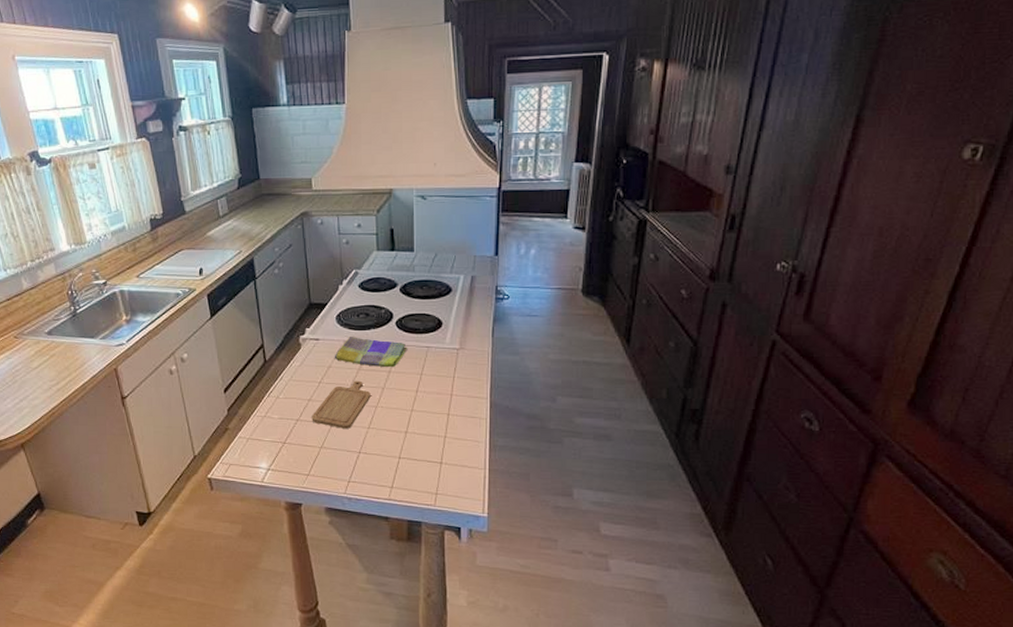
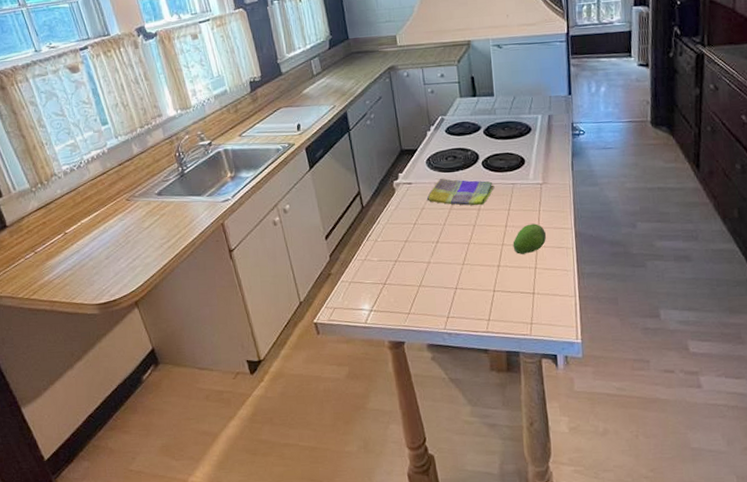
chopping board: present [311,380,371,429] -> none [409,219,463,267]
fruit: none [423,390,460,422] -> present [513,223,547,255]

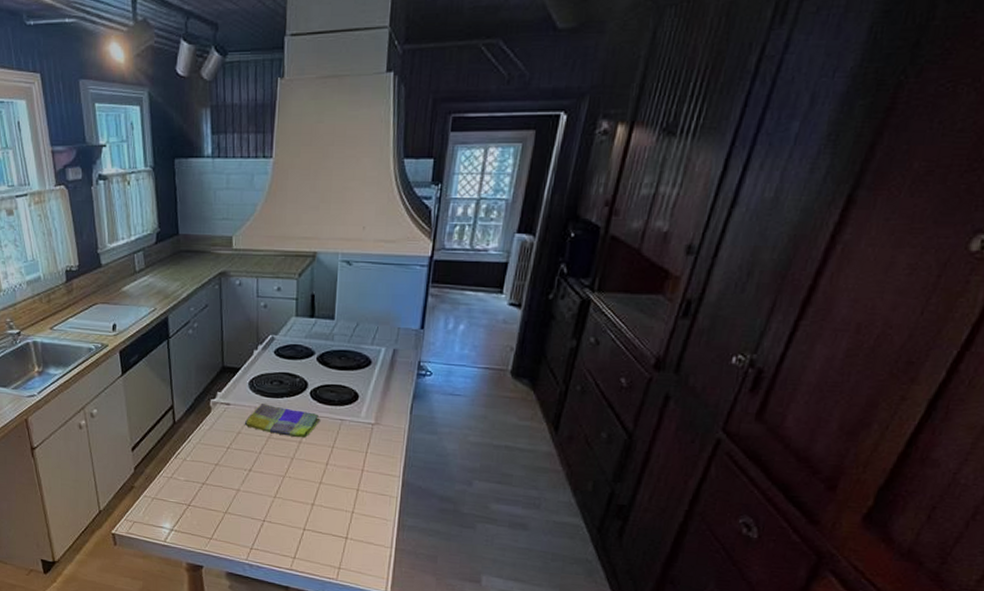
fruit: present [513,223,547,255] -> none [331,465,371,497]

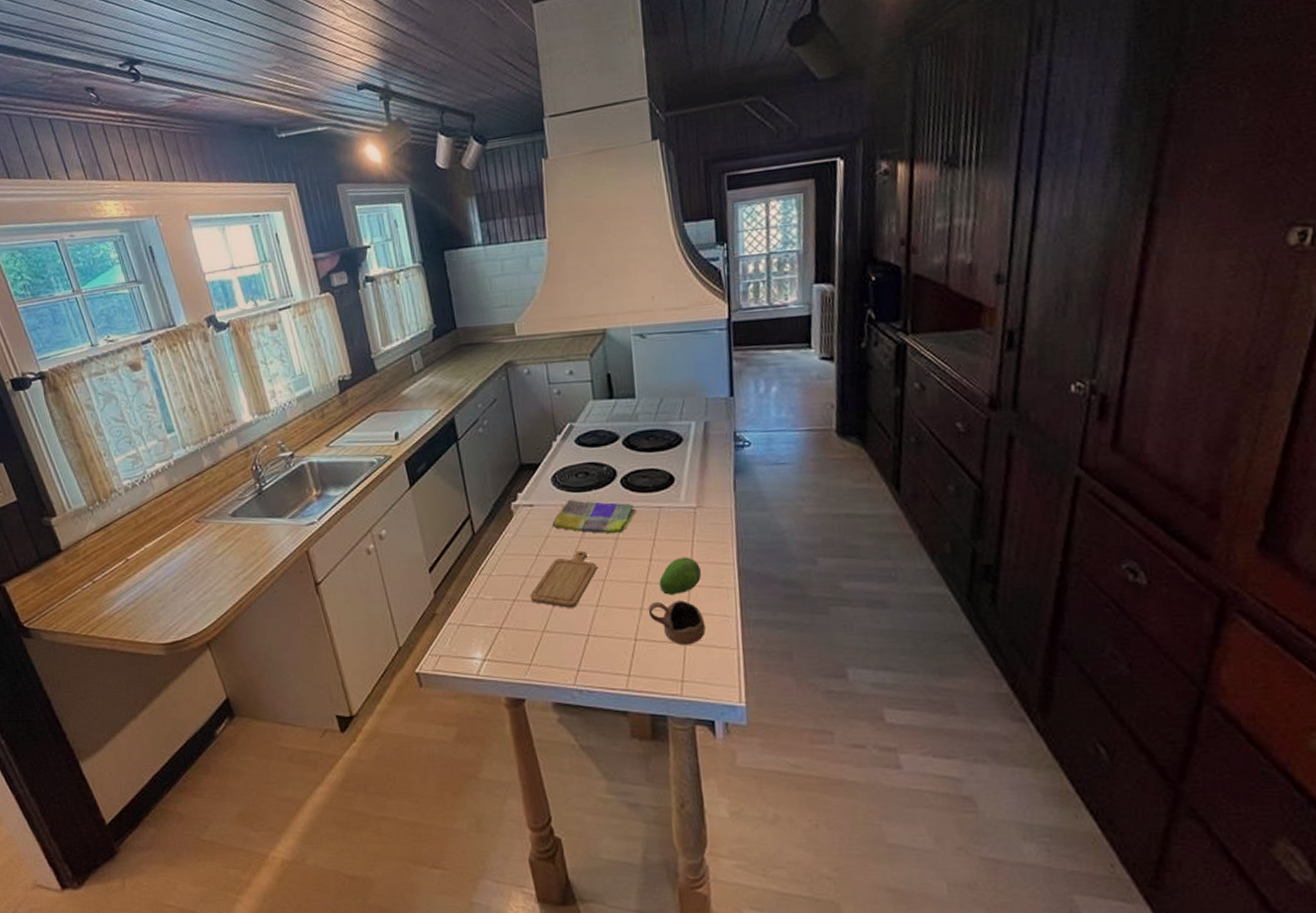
chopping board: none [218,448,279,496] -> present [530,550,597,608]
cup: none [318,500,366,540] -> present [648,600,706,645]
fruit: none [331,465,371,497] -> present [659,557,702,595]

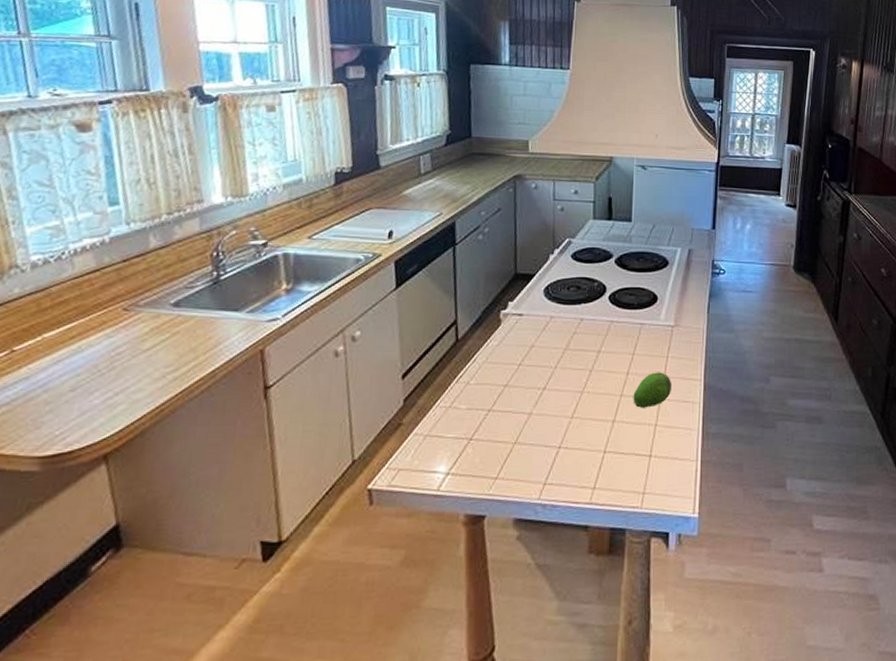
chopping board: present [530,550,597,608] -> none [506,362,577,419]
dish towel: present [553,499,637,534] -> none [539,311,620,346]
cup: present [648,600,706,645] -> none [619,413,670,457]

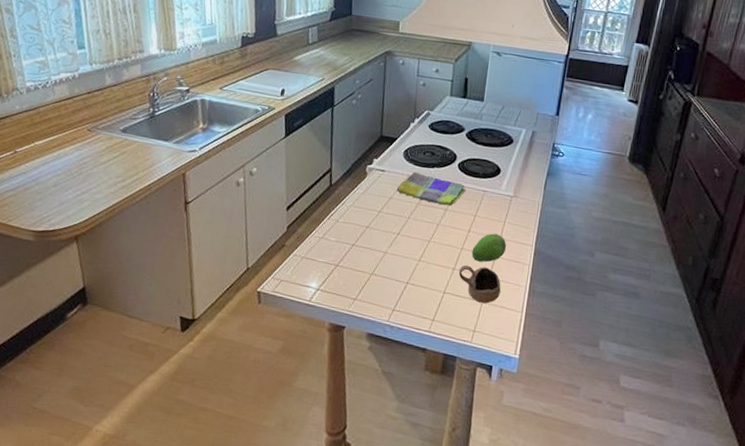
dish towel: none [539,311,620,346] -> present [397,171,466,206]
cup: none [619,413,670,457] -> present [458,265,501,304]

